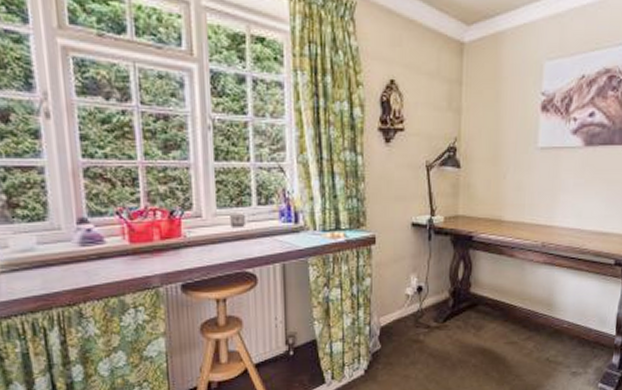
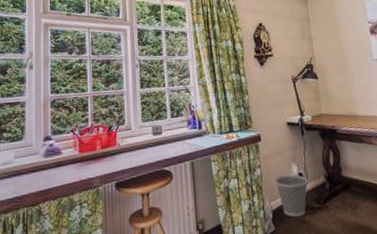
wastebasket: none [387,287,428,336] -> present [274,174,308,217]

